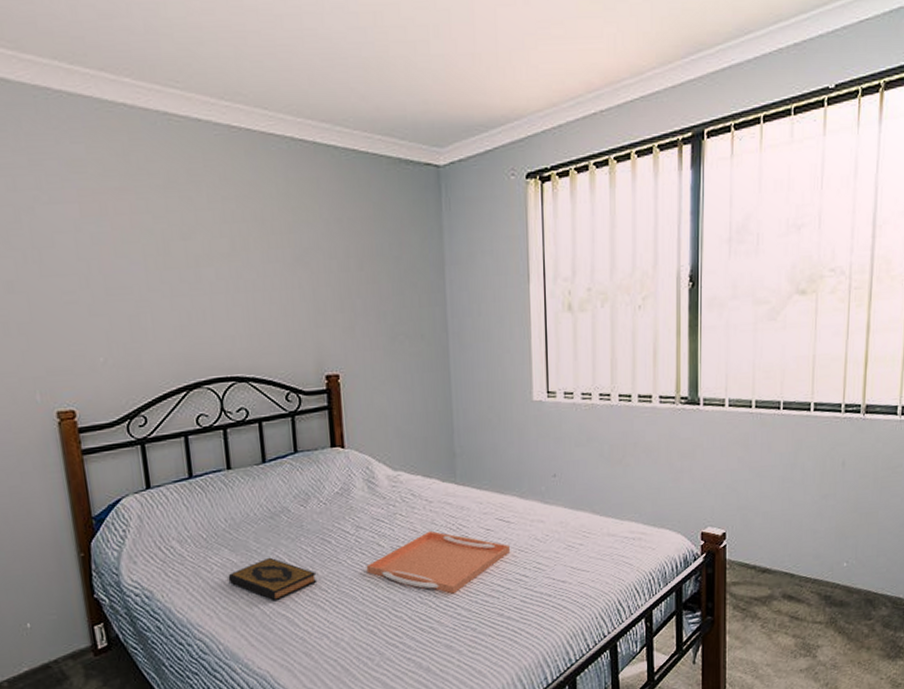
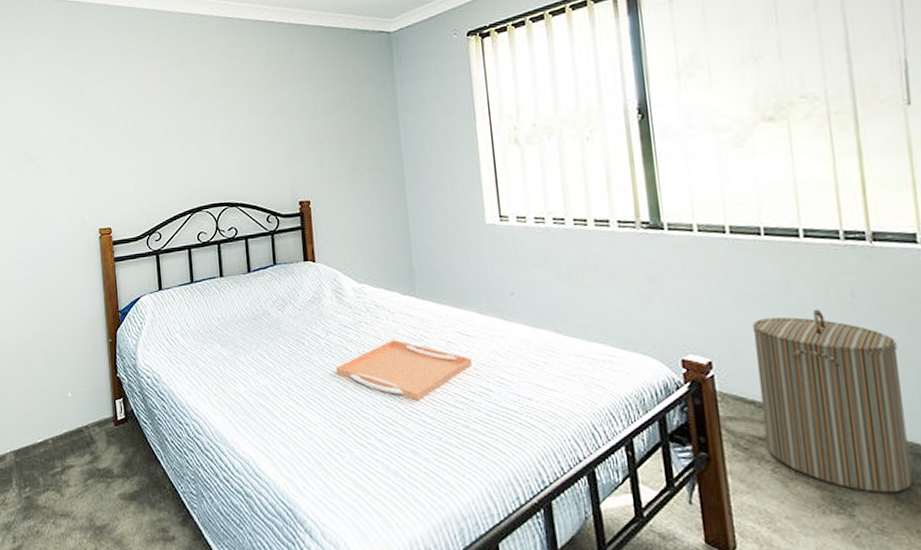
hardback book: present [228,557,318,601] -> none [219,353,293,393]
laundry hamper: none [760,478,868,636] -> present [752,309,913,493]

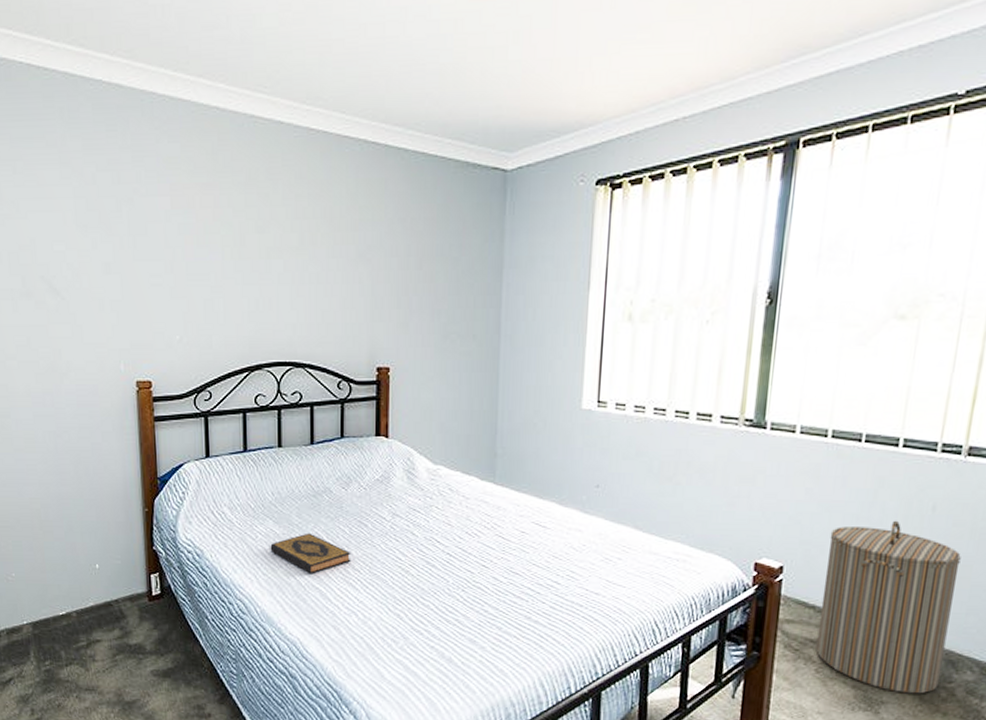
hardback book: none [219,353,293,393] -> present [270,533,351,574]
serving tray: present [335,339,473,401] -> none [399,526,545,591]

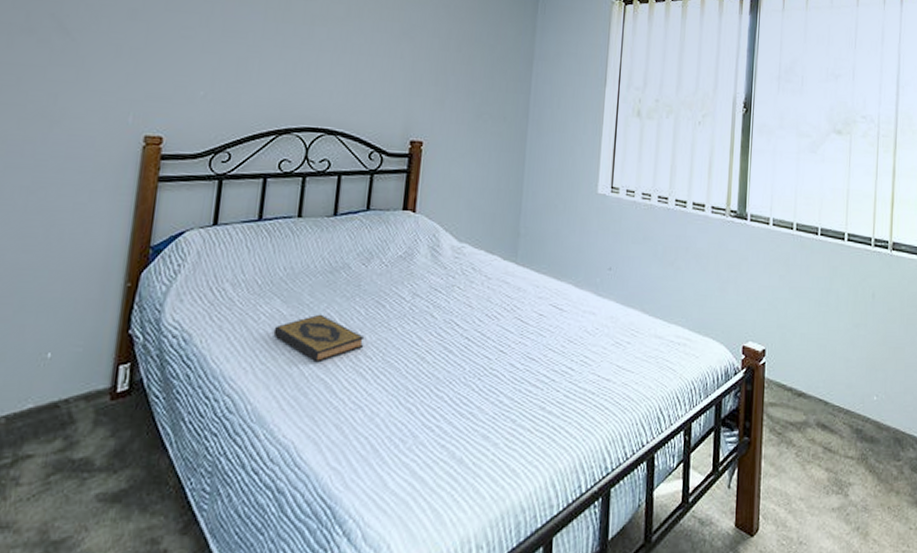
laundry hamper: present [816,520,961,694] -> none [795,306,896,474]

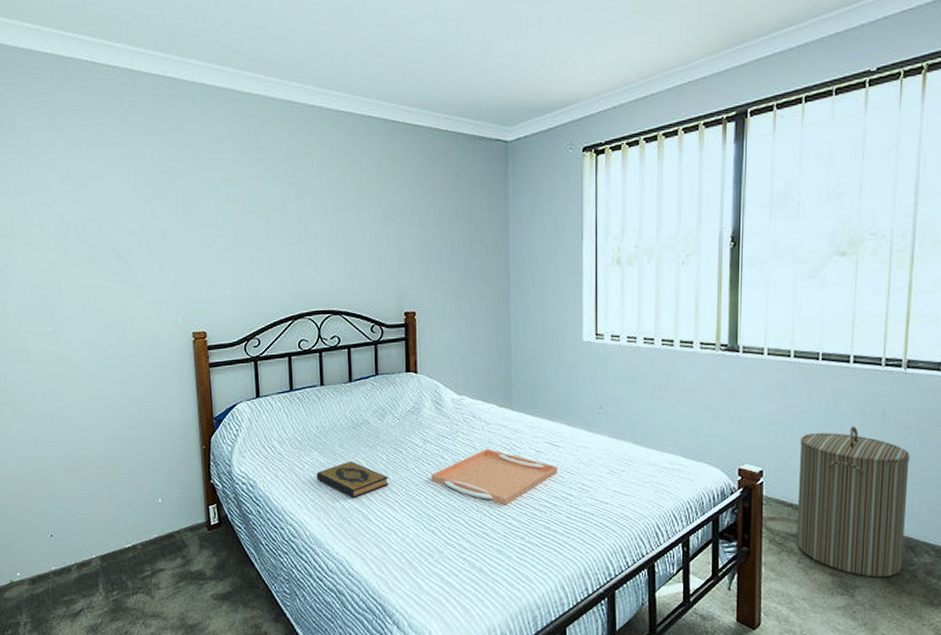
serving tray: none [415,308,561,379] -> present [431,448,558,505]
laundry hamper: none [795,306,896,474] -> present [796,426,910,577]

